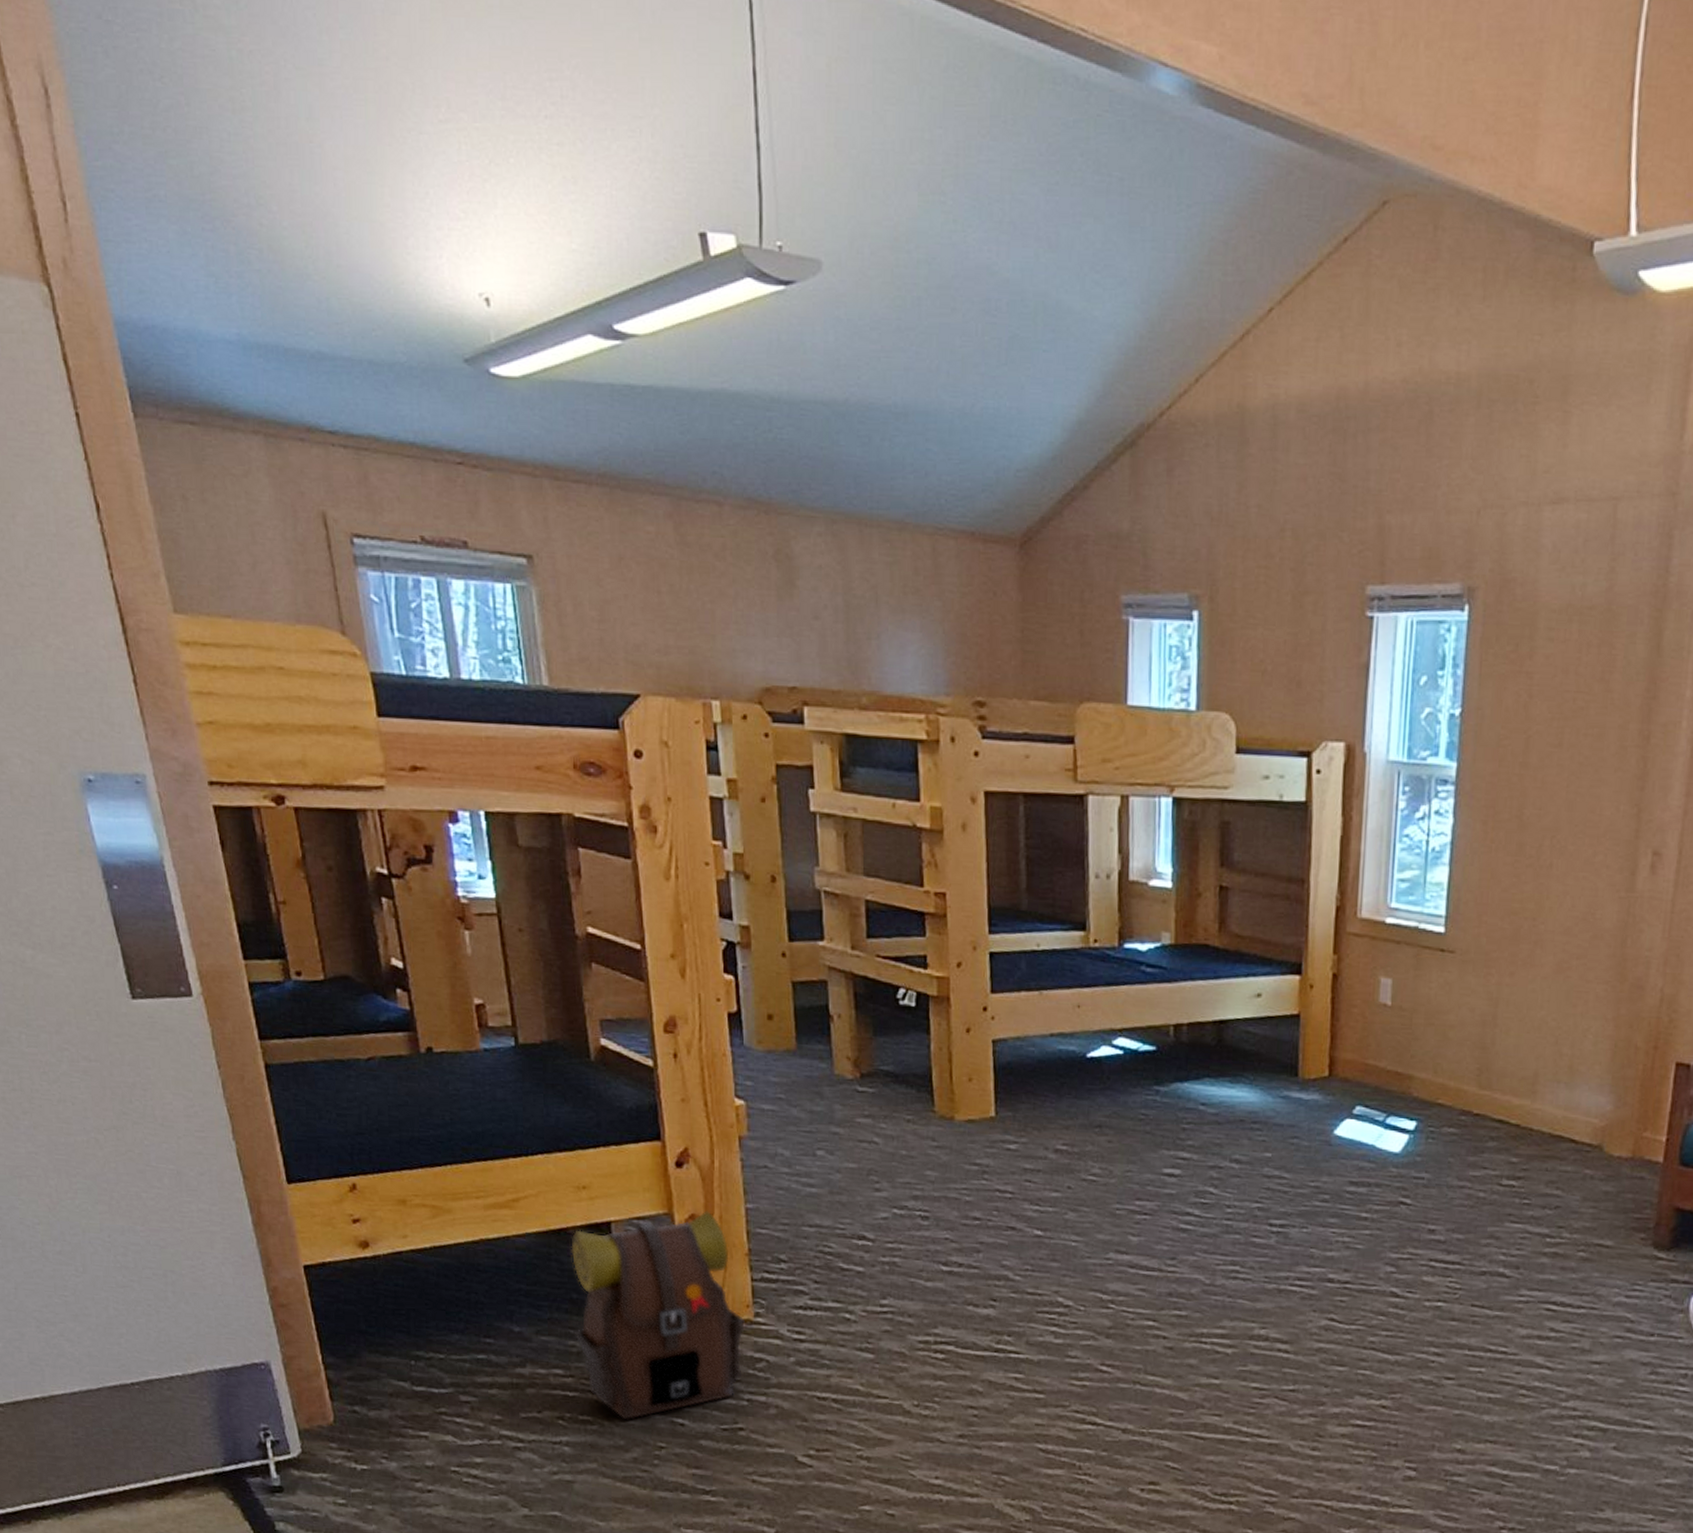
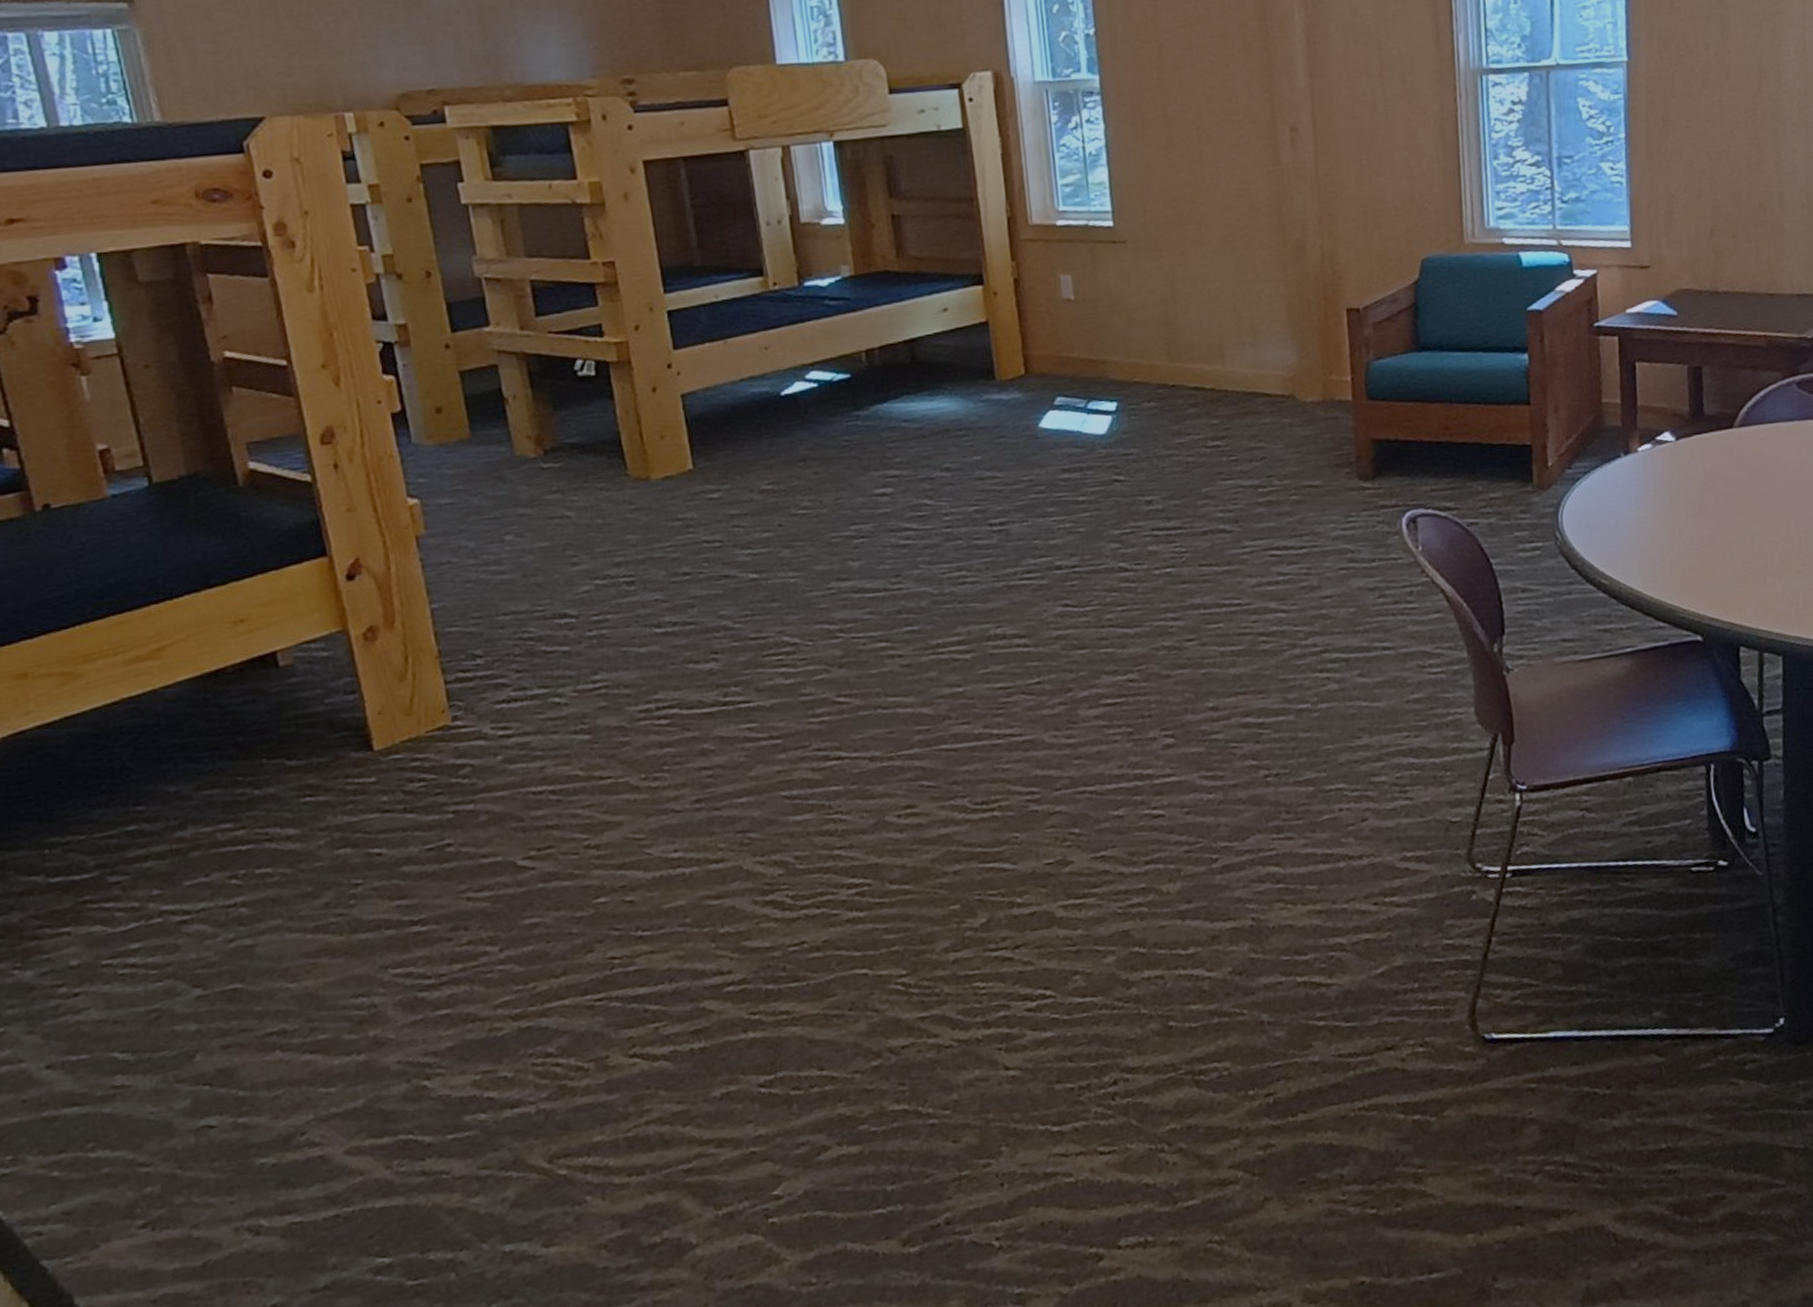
backpack: present [571,1211,746,1420] -> none [230,619,444,863]

